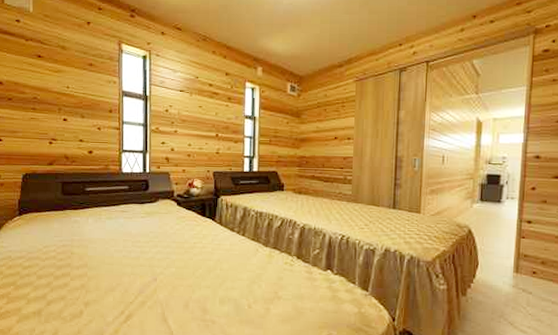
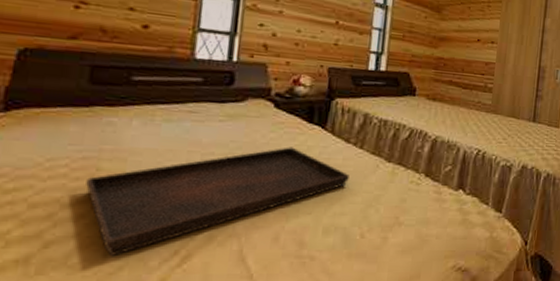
serving tray: none [66,235,236,313] -> present [86,147,349,256]

